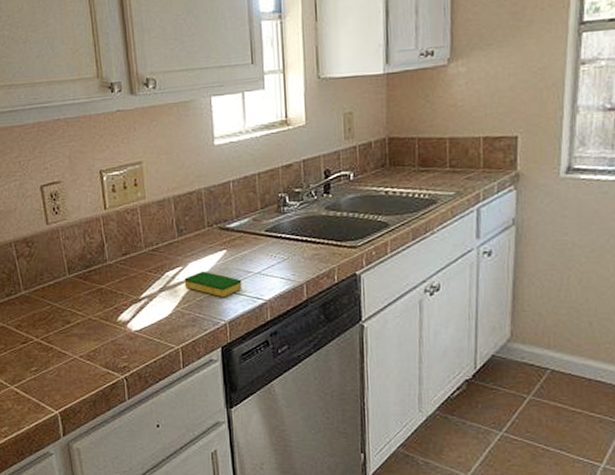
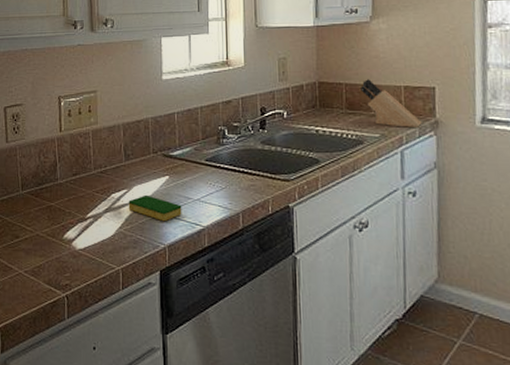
knife block: none [435,131,502,183] -> present [361,79,422,127]

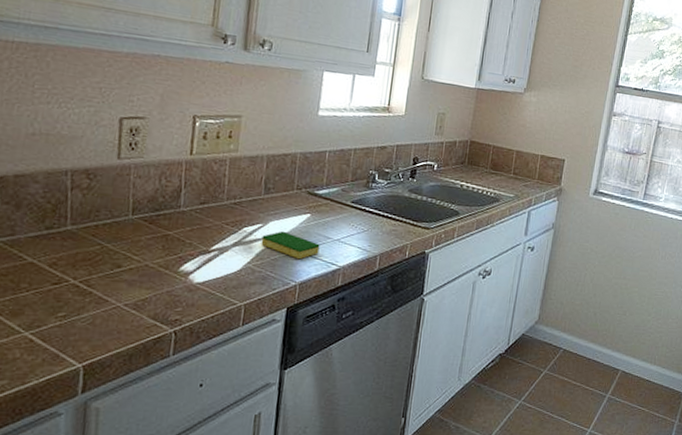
knife block: present [361,79,422,127] -> none [505,144,550,192]

